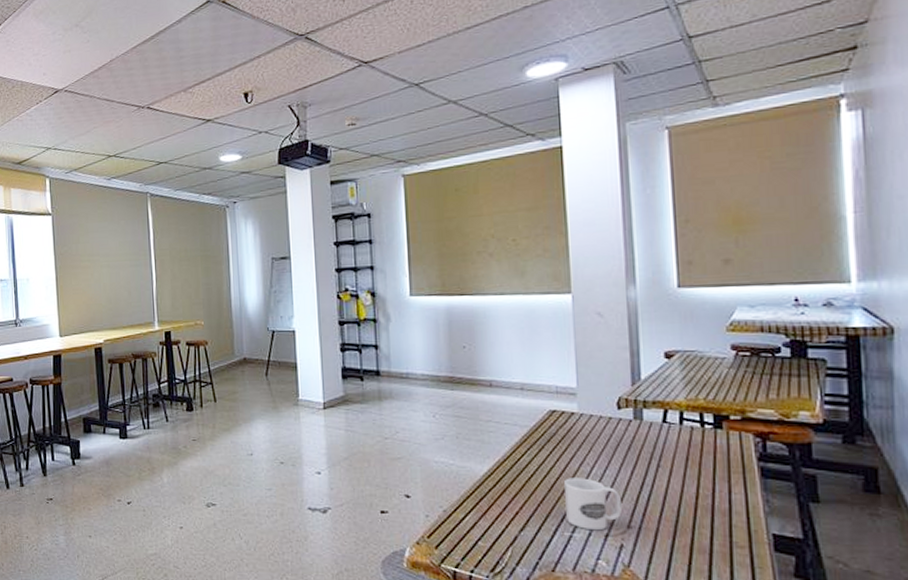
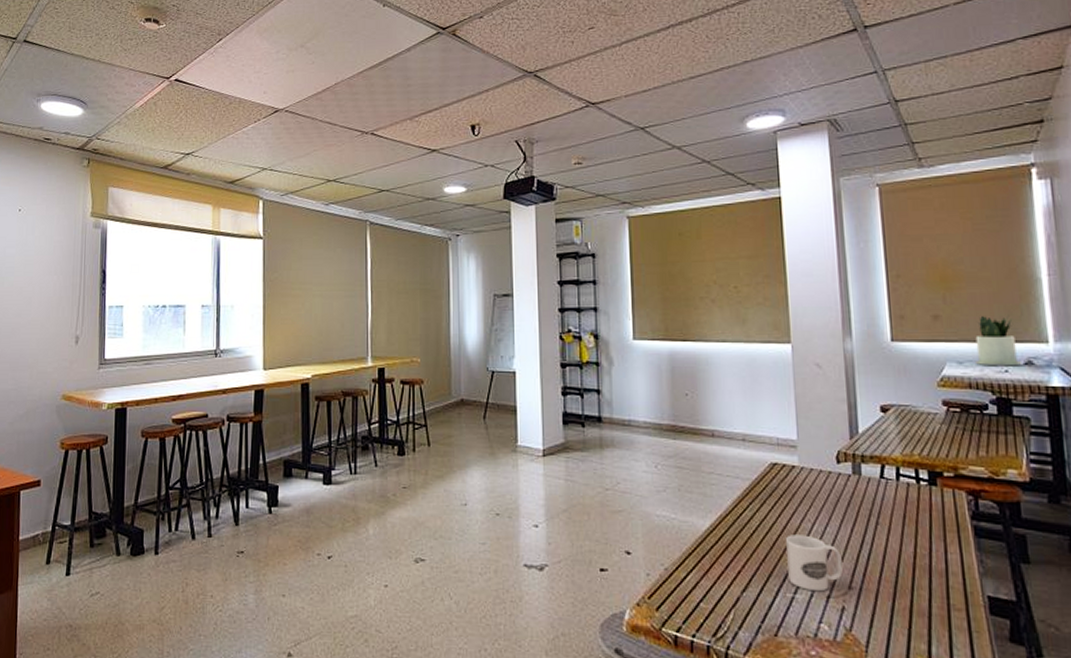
planter: none [767,257,820,309] -> present [974,316,1022,366]

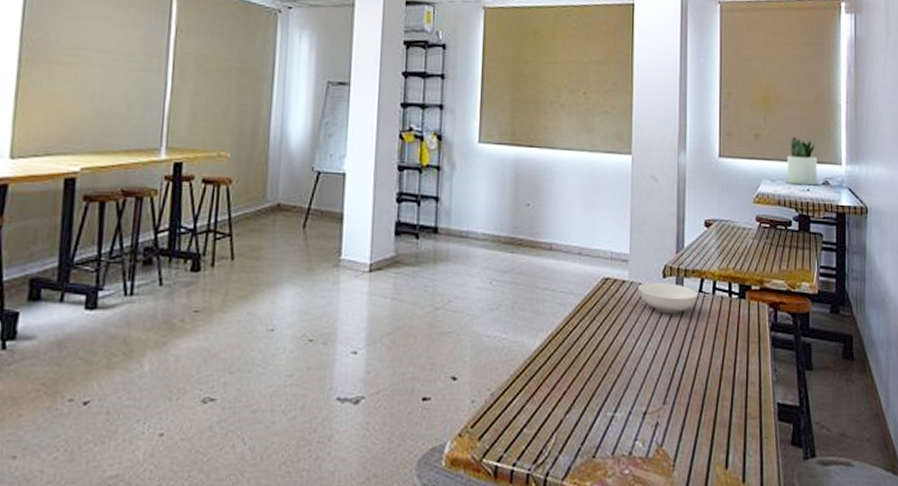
mug: present [785,535,843,592] -> none [610,351,660,409]
bowl: none [809,467,880,500] -> present [637,282,699,314]

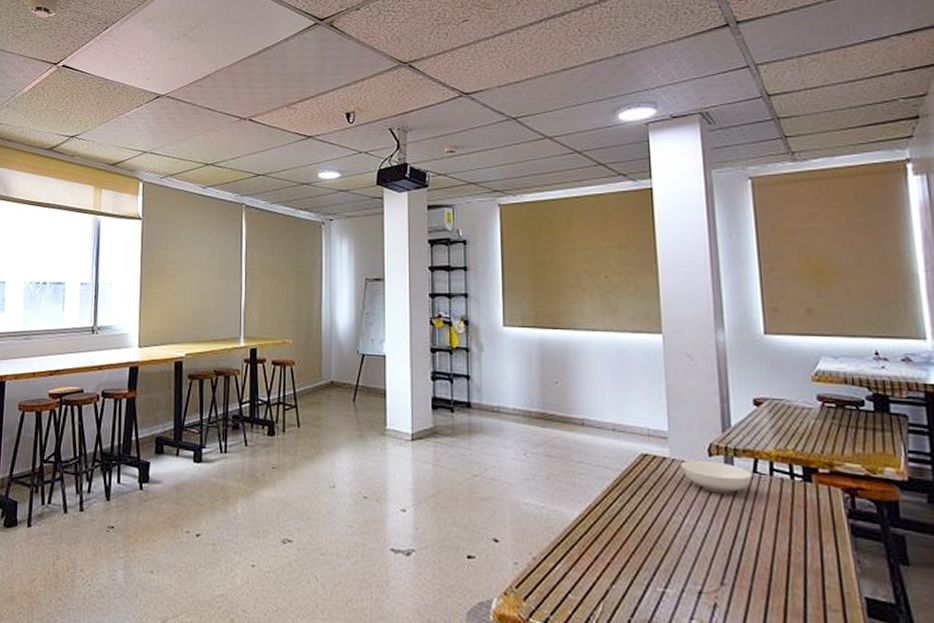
planter: present [784,137,821,186] -> none [850,311,899,363]

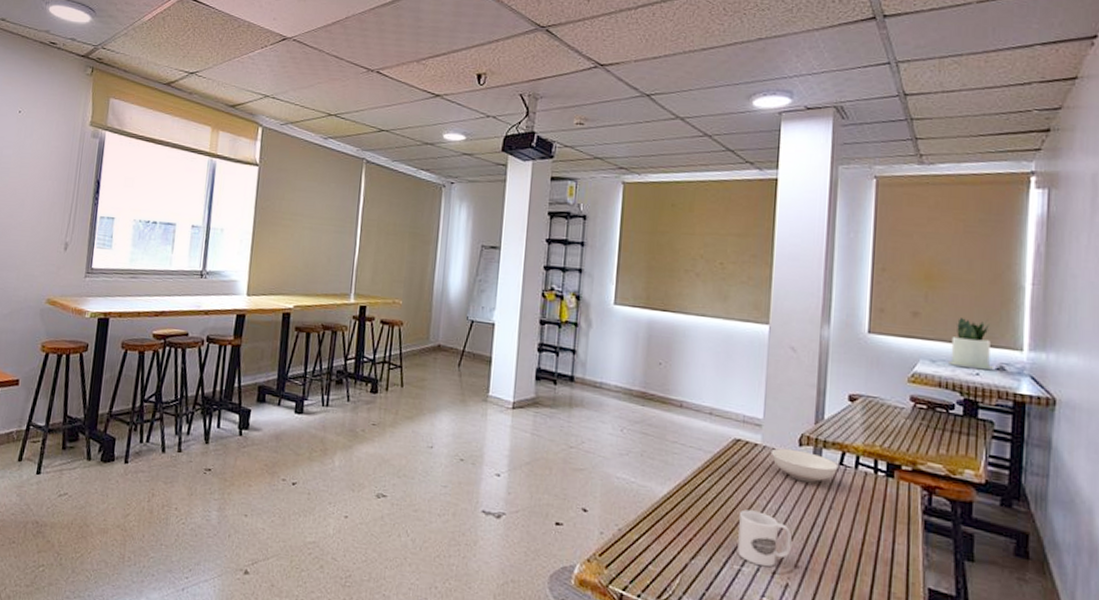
mug: none [655,527,715,587] -> present [737,509,792,568]
planter: none [850,311,899,363] -> present [947,318,994,371]

